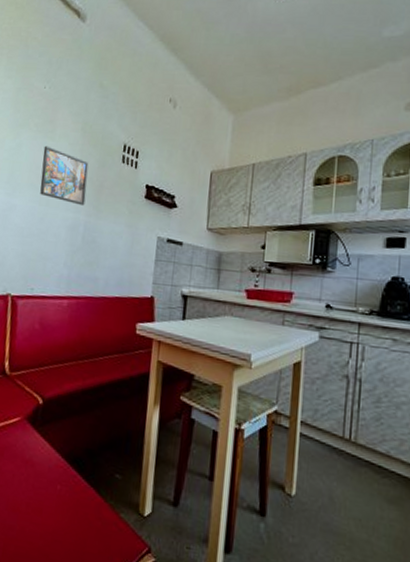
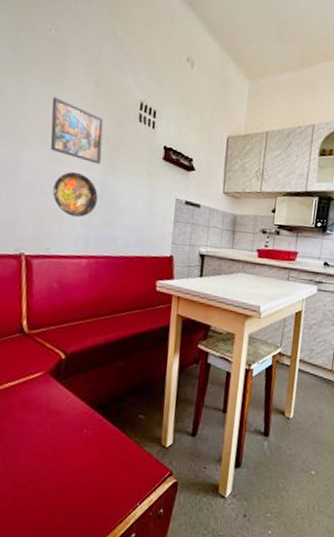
decorative plate: none [39,213,81,258] -> present [53,171,98,217]

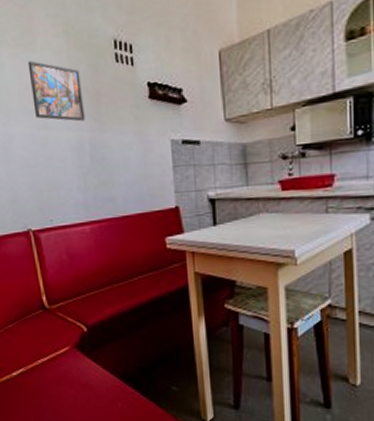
decorative plate: present [53,171,98,217] -> none [45,134,89,183]

